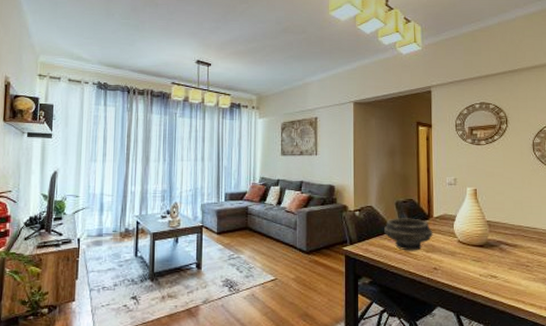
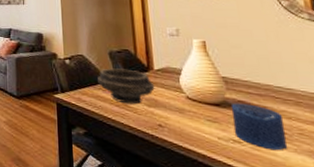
candle: none [491,243,529,281] -> present [230,103,288,151]

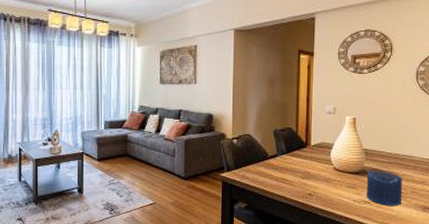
bowl: present [98,68,155,105] -> none [261,146,310,178]

